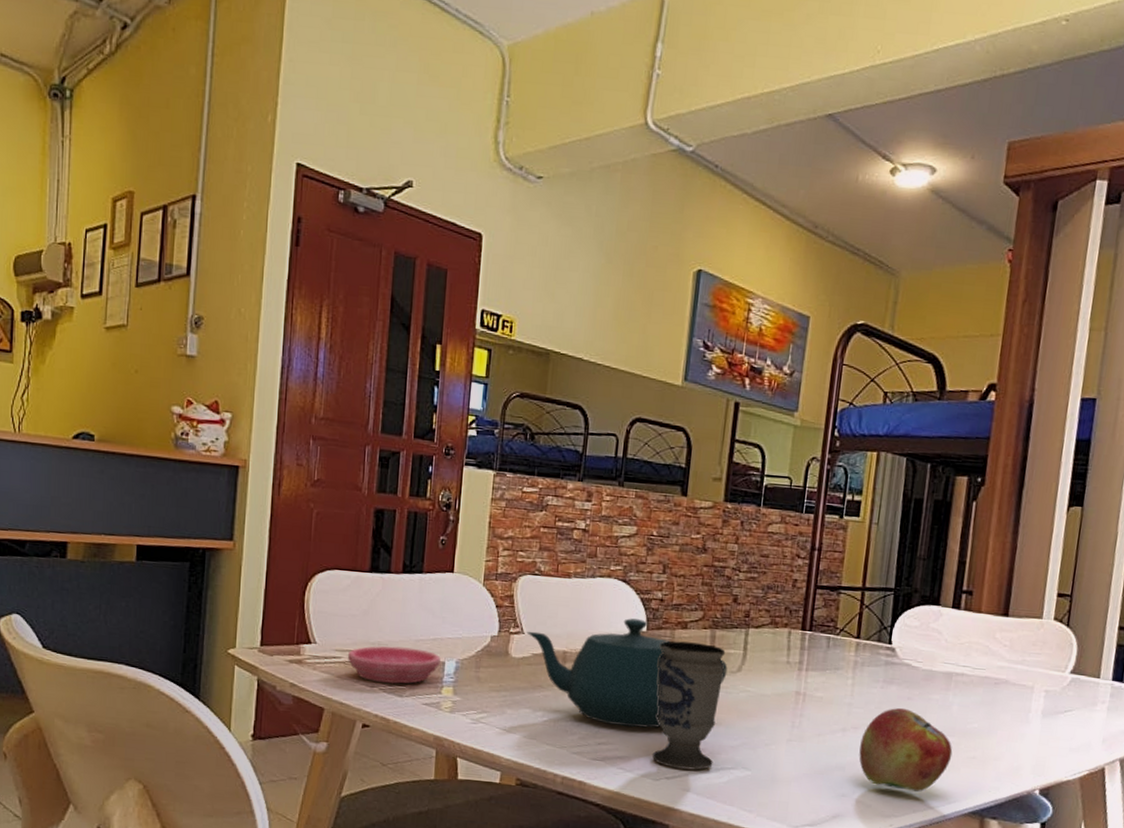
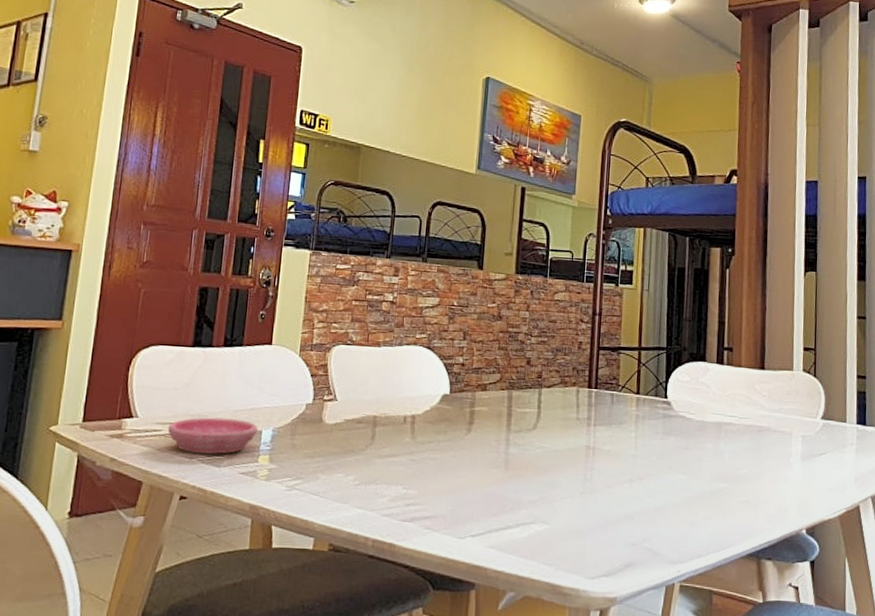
teapot: present [526,618,728,728] -> none [339,382,524,488]
cup: present [651,640,726,770] -> none [457,402,522,527]
fruit: present [859,707,953,792] -> none [645,457,728,537]

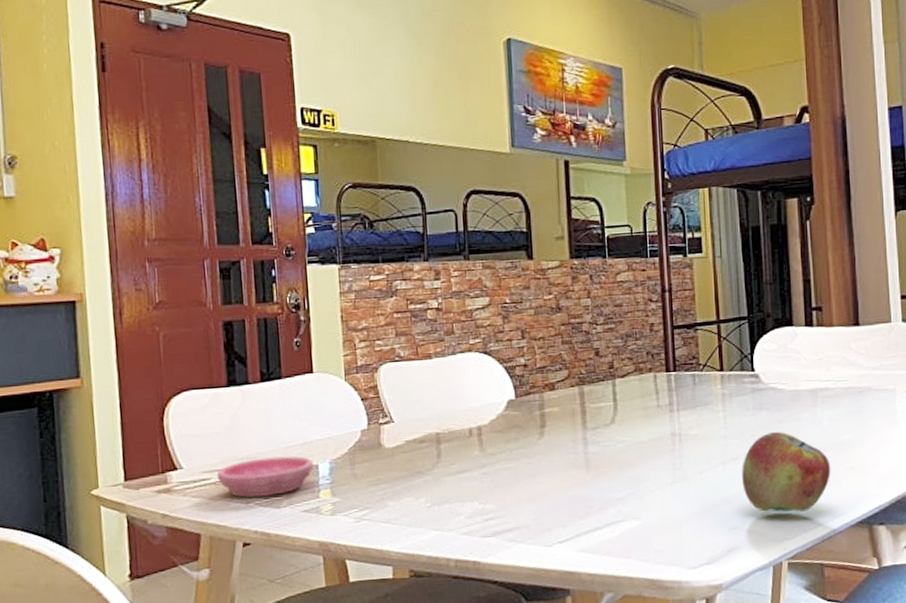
fruit: none [645,457,728,537] -> present [742,431,831,512]

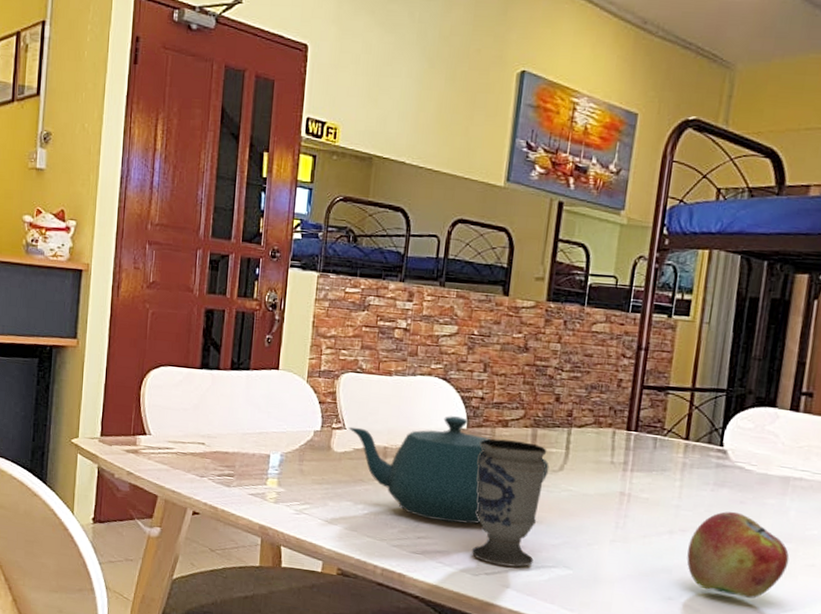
saucer: present [216,456,314,498] -> none [179,438,266,475]
teapot: none [396,388,602,499] -> present [348,416,550,524]
cup: none [531,401,603,531] -> present [471,438,547,567]

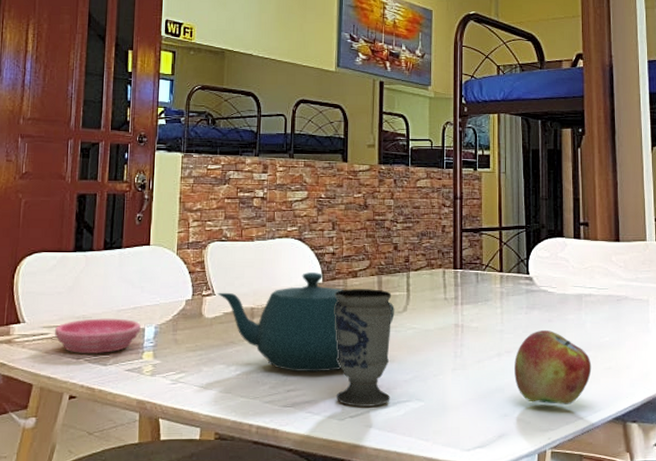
saucer: none [179,438,266,475] -> present [54,318,141,353]

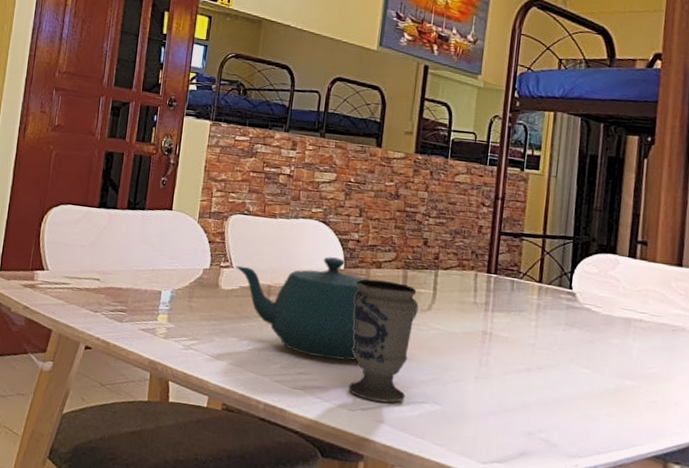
saucer: present [54,318,141,353] -> none [75,274,158,310]
fruit: present [514,329,592,404] -> none [543,350,634,434]

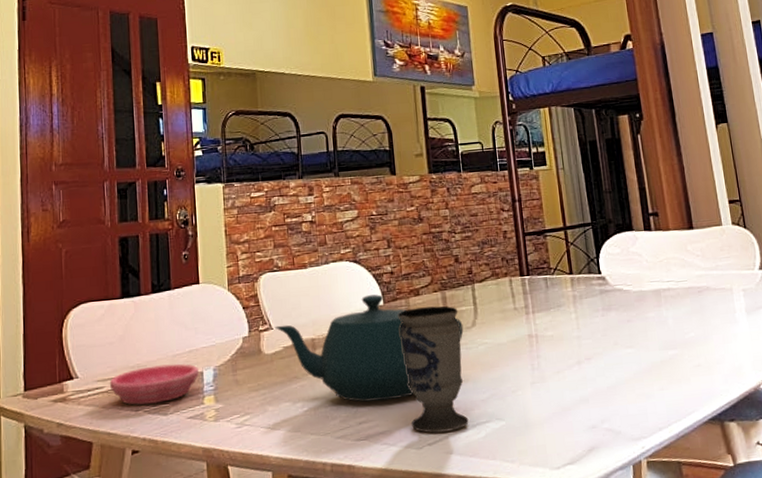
saucer: none [75,274,158,310] -> present [109,363,199,405]

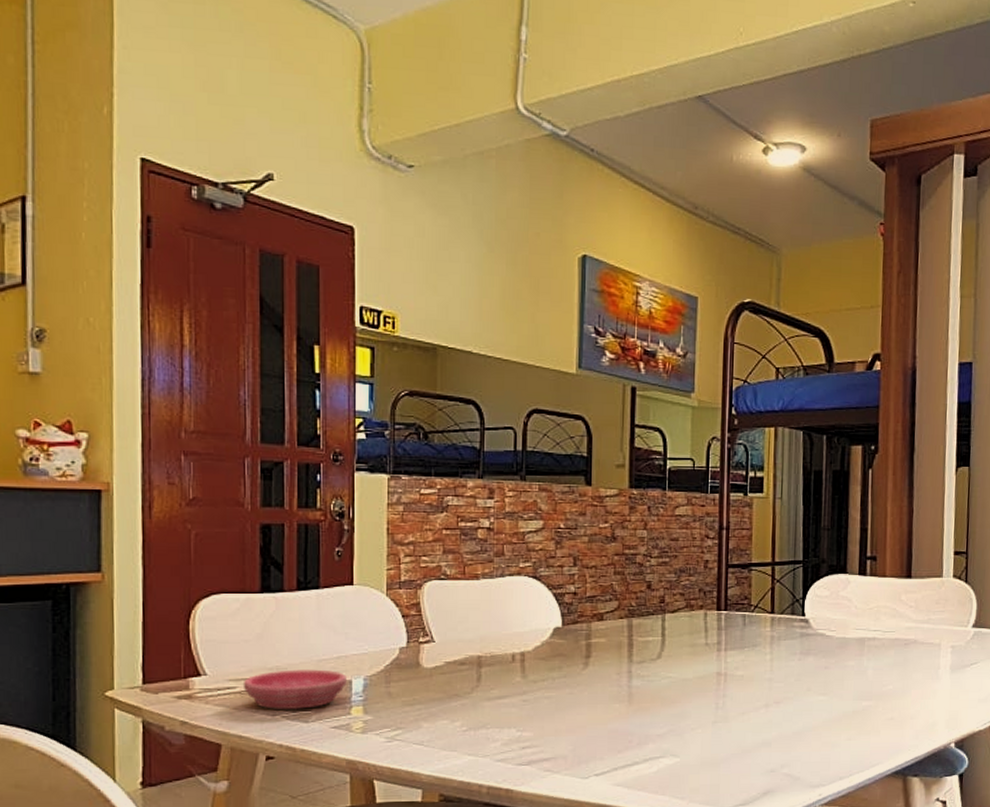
teapot: present [275,294,464,402] -> none [437,615,648,728]
cup: present [398,306,469,433] -> none [576,634,645,764]

